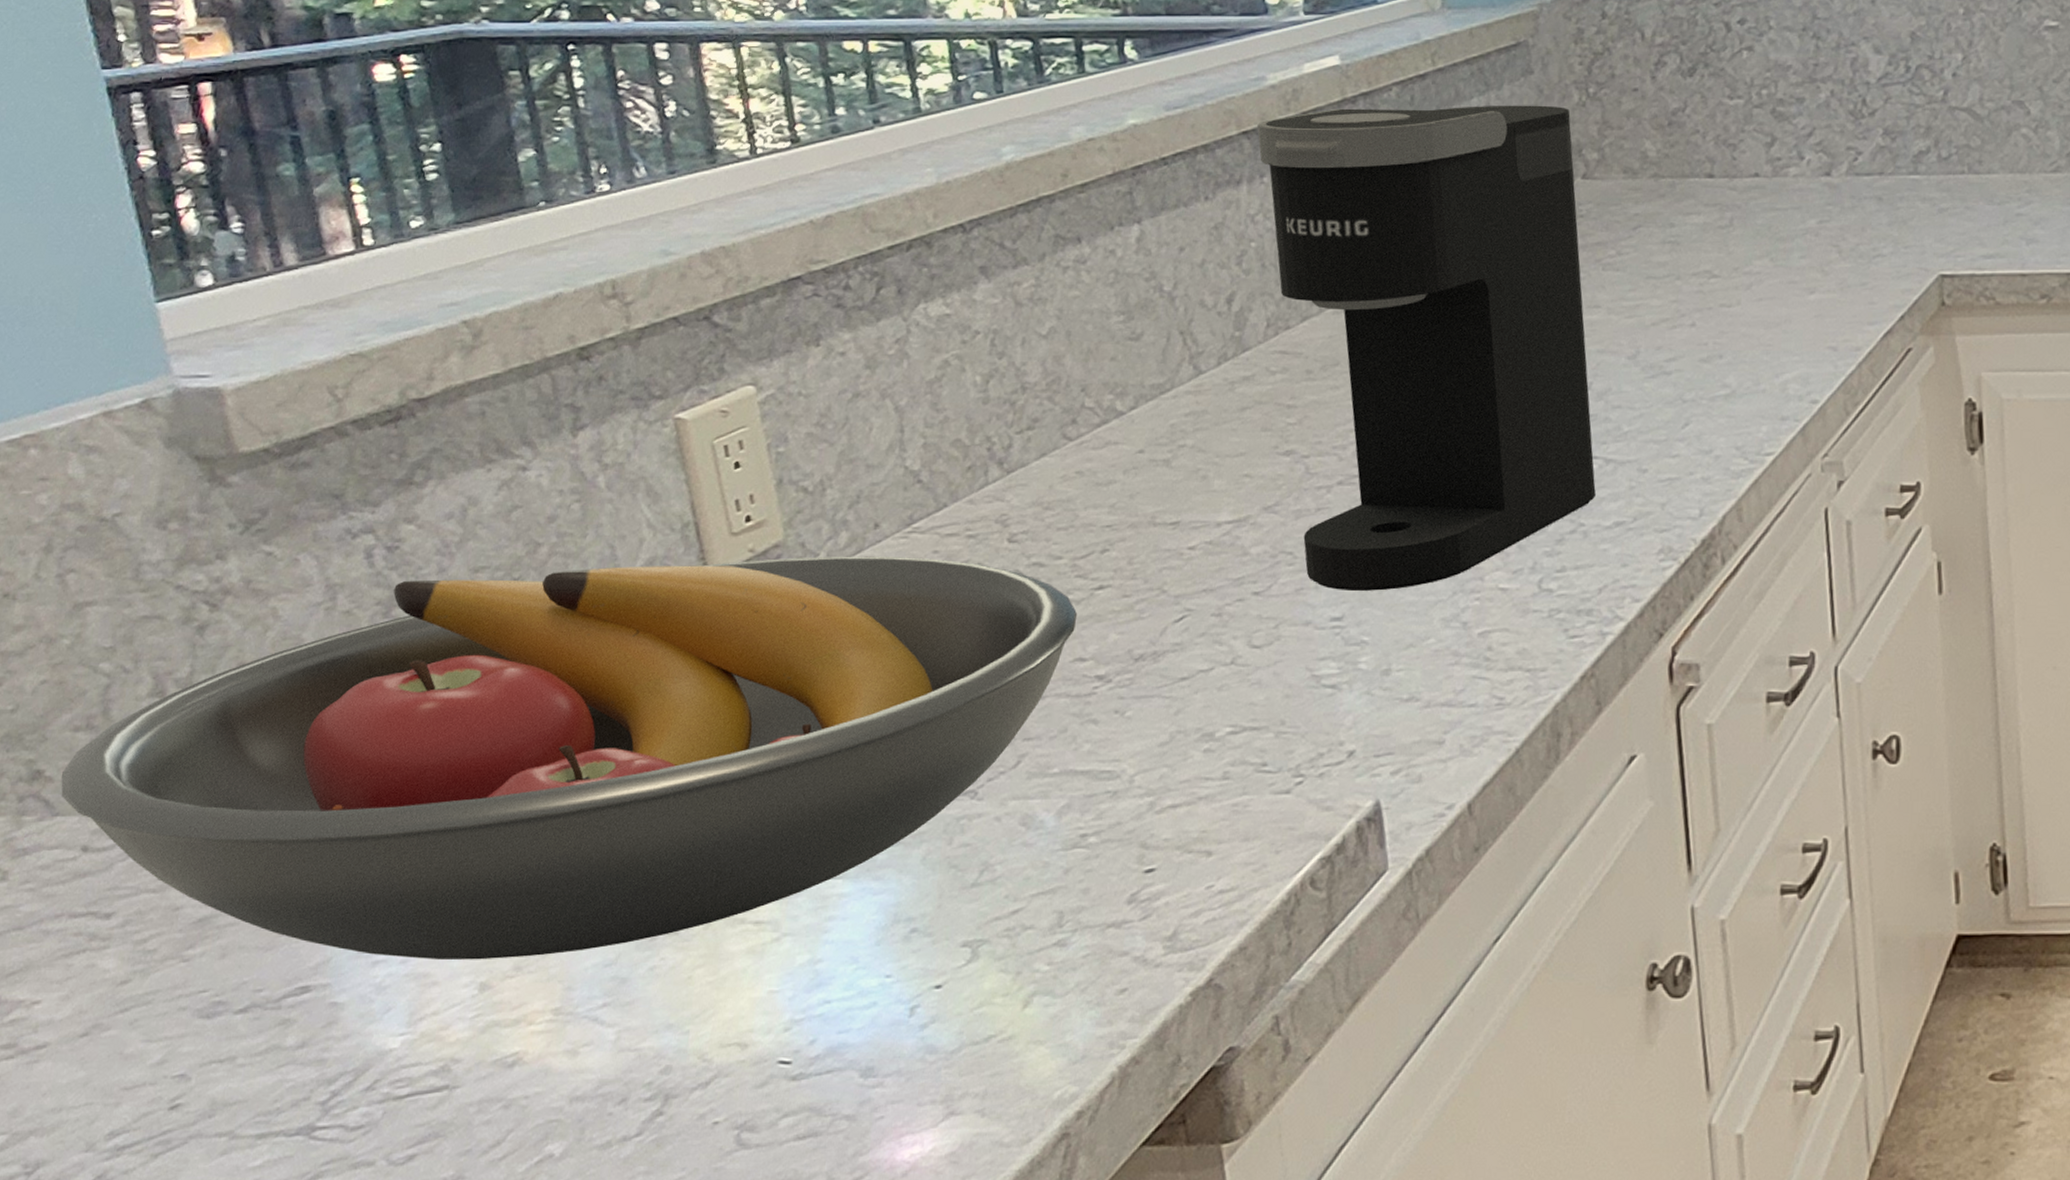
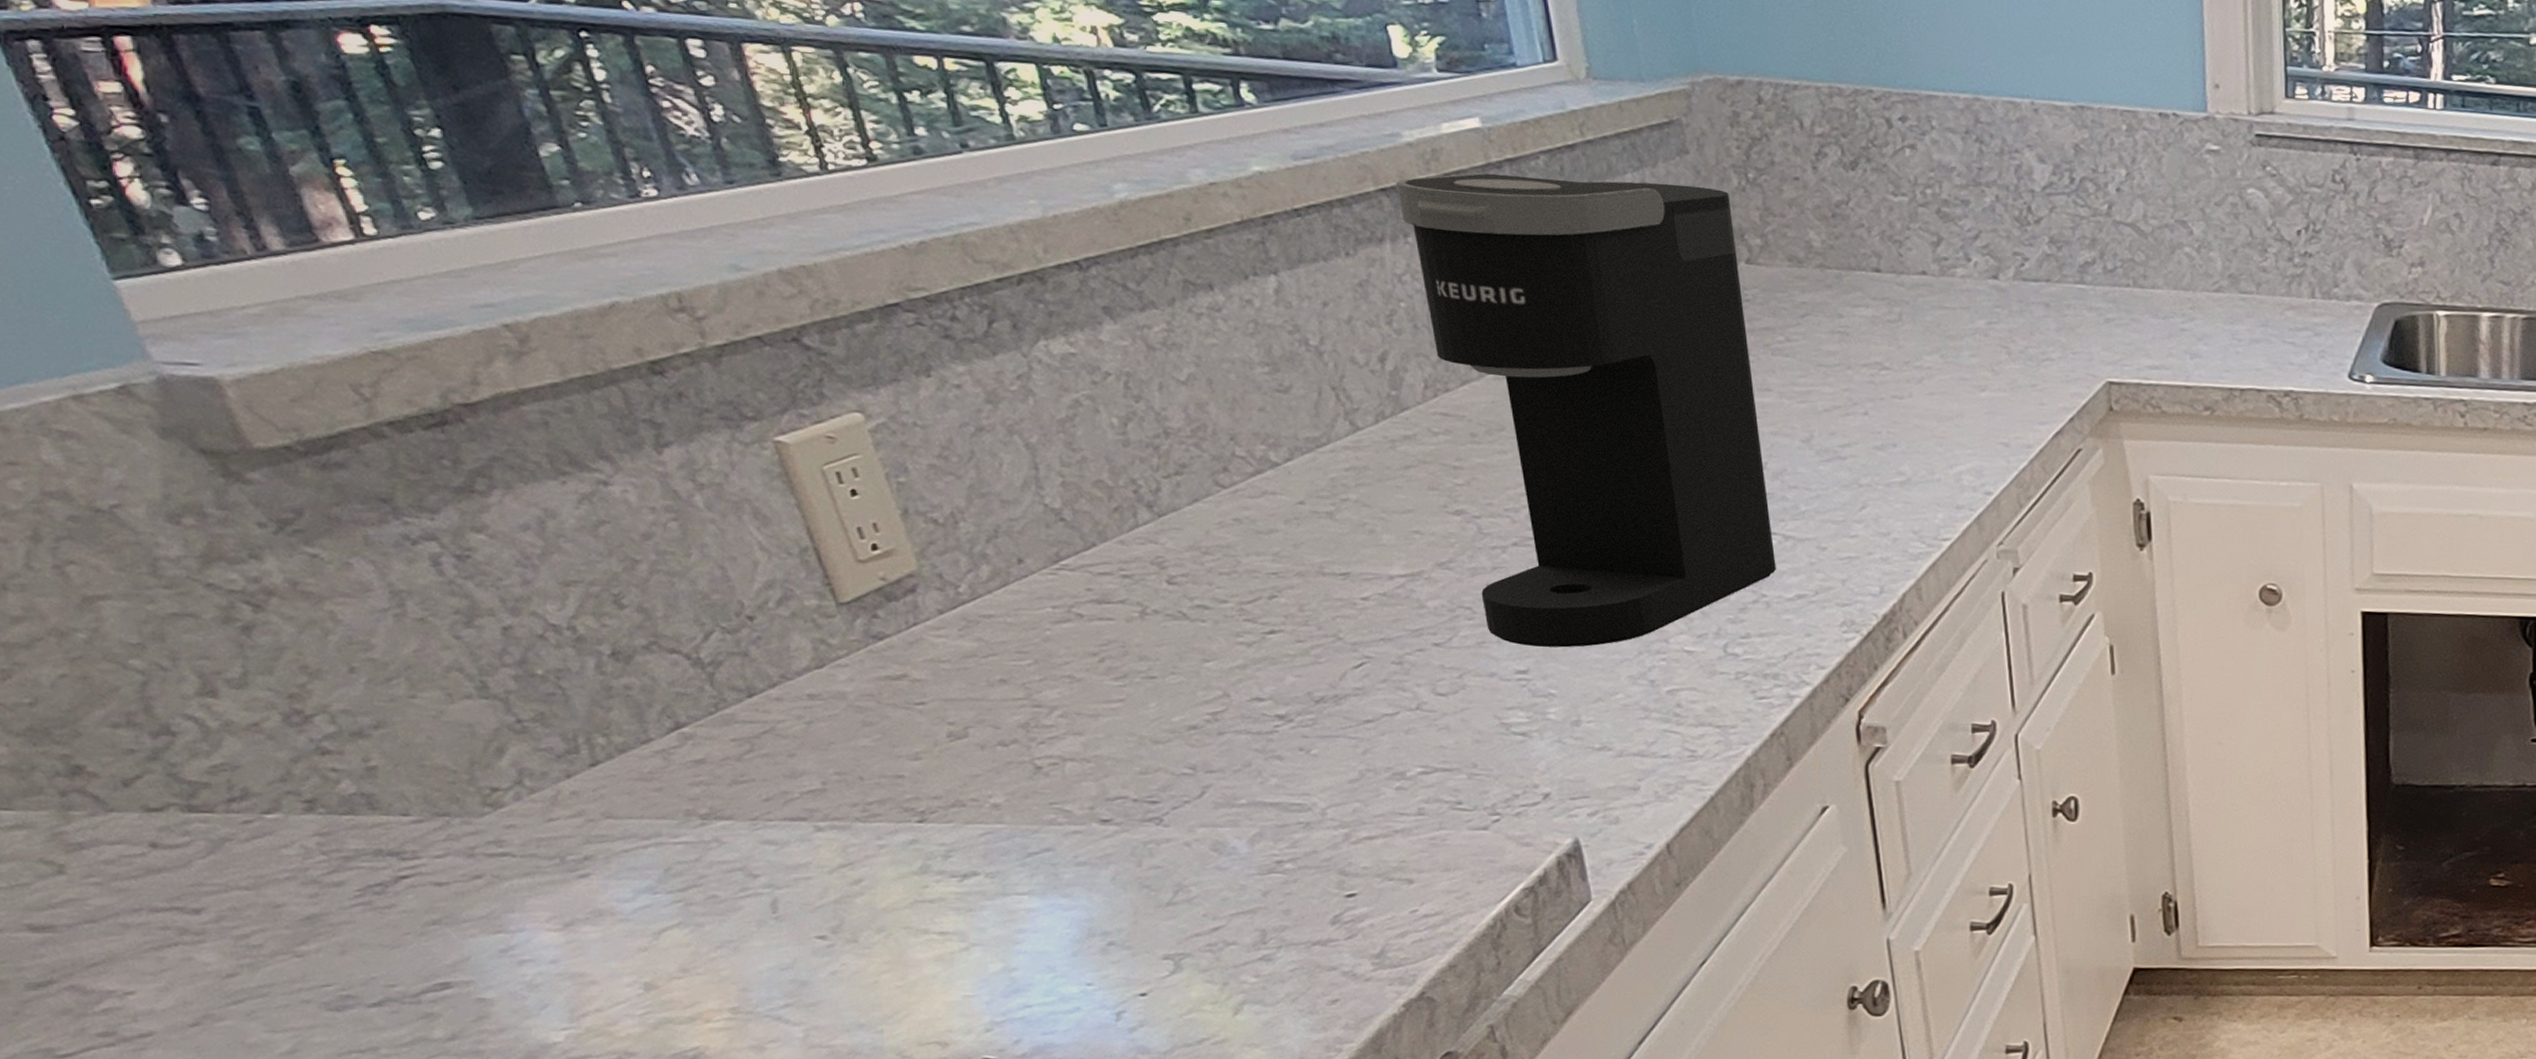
fruit bowl: present [60,556,1078,960] -> none [107,588,1250,962]

